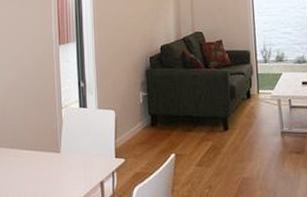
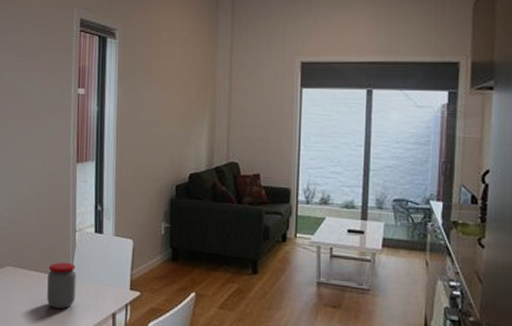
jar: none [38,138,65,183] -> present [47,262,76,309]

